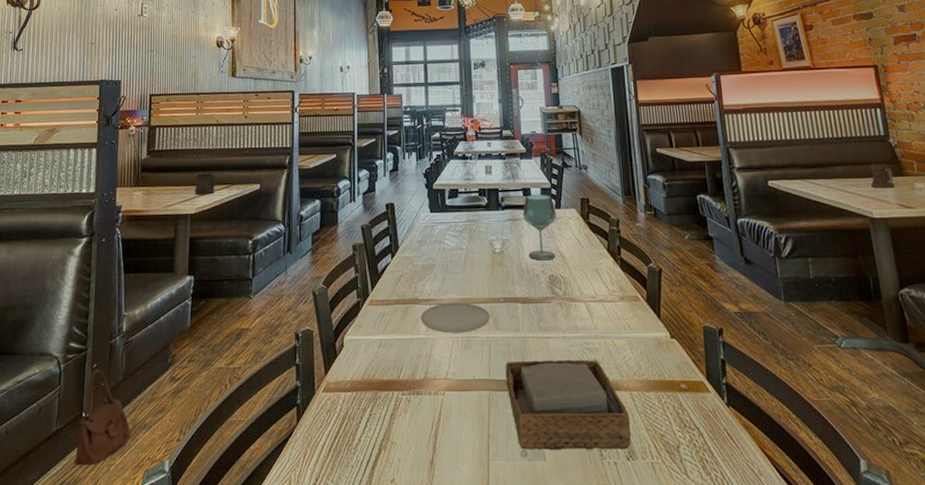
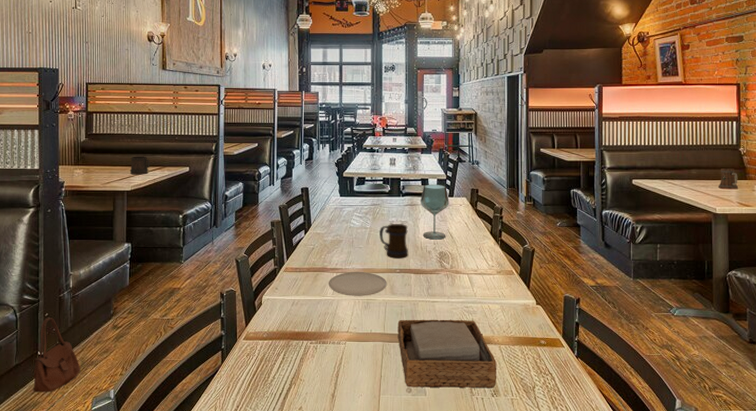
beer mug: none [477,243,513,285] -> present [379,224,408,259]

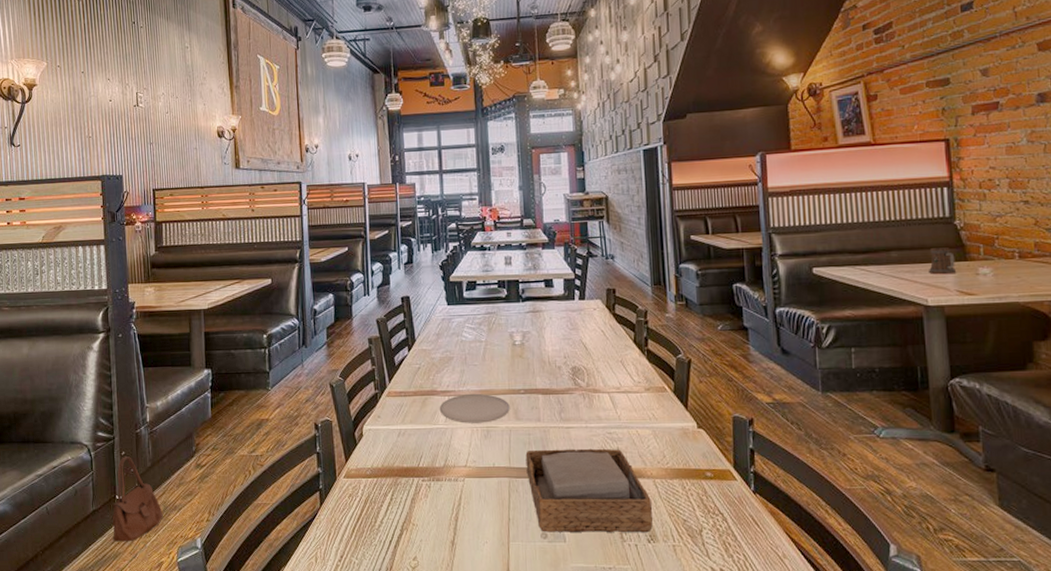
beer mug: present [129,156,150,175] -> none [205,268,228,291]
beer mug: present [379,224,408,259] -> none [497,335,533,377]
wine glass: present [420,184,449,240] -> none [544,285,581,352]

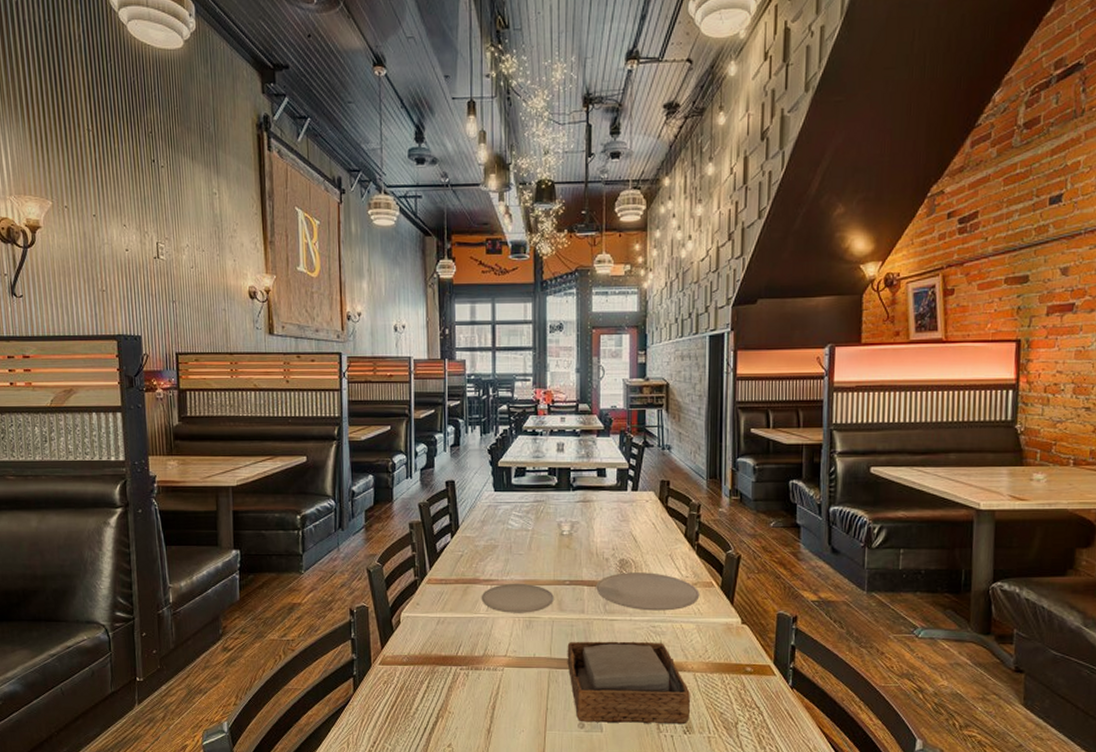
handbag: present [112,456,163,542] -> none [132,638,188,724]
plate: none [550,379,654,418] -> present [596,572,700,611]
beer mug: present [929,247,956,275] -> none [984,452,1012,479]

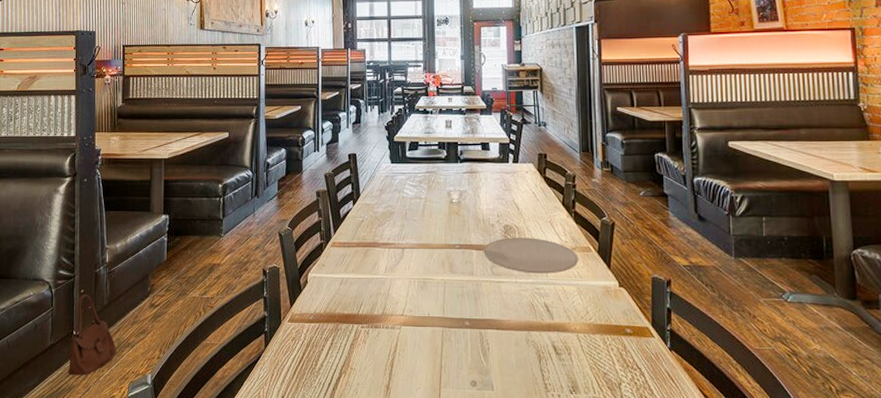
handbag: none [132,638,188,724] -> present [68,294,117,376]
plate: present [481,583,554,613] -> none [380,246,445,275]
napkin holder: present [567,641,691,725] -> none [458,301,576,384]

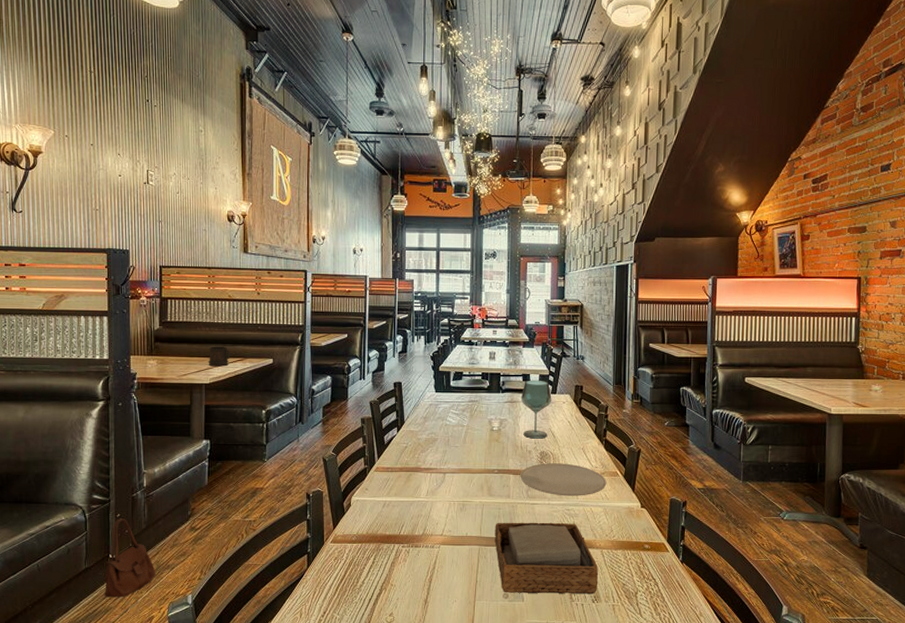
beer mug: none [167,121,188,141] -> present [208,346,231,367]
napkin holder: none [458,301,576,384] -> present [494,522,599,594]
wine glass: none [480,148,514,211] -> present [520,380,552,439]

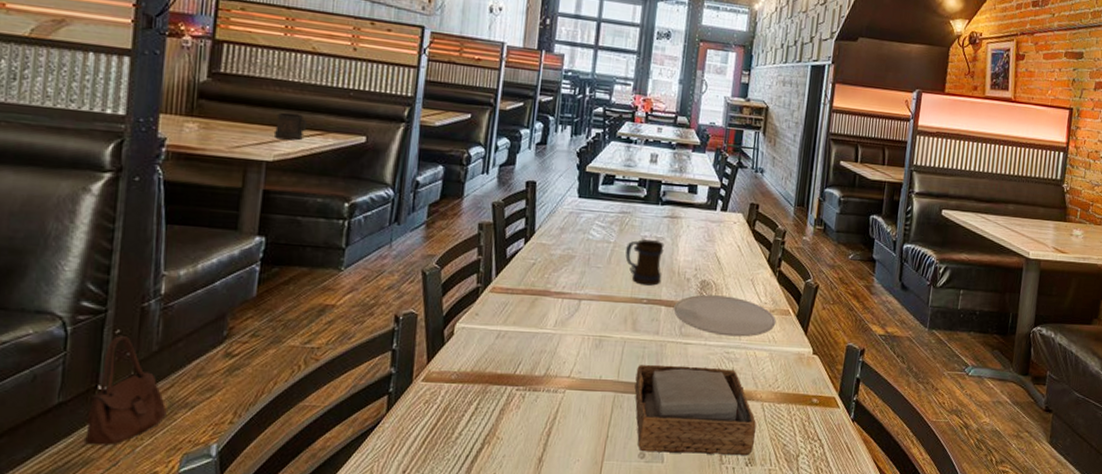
beer mug: none [477,422,508,458] -> present [625,239,665,286]
wine glass: present [520,380,552,439] -> none [682,192,722,265]

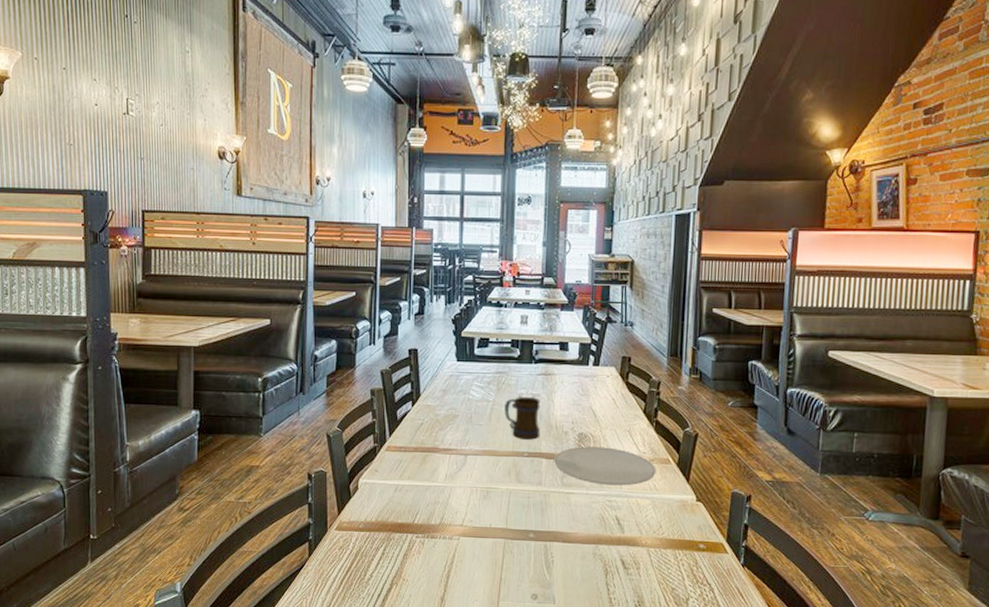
handbag: present [85,336,167,445] -> none [86,495,141,582]
beer mug: present [273,112,308,141] -> none [197,303,222,327]
napkin holder: present [634,364,756,456] -> none [523,513,643,599]

